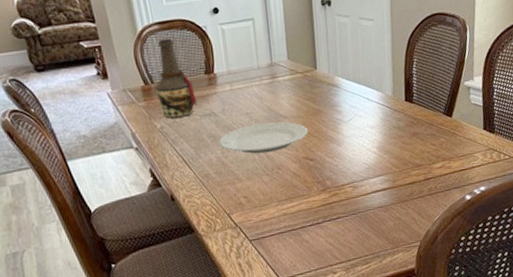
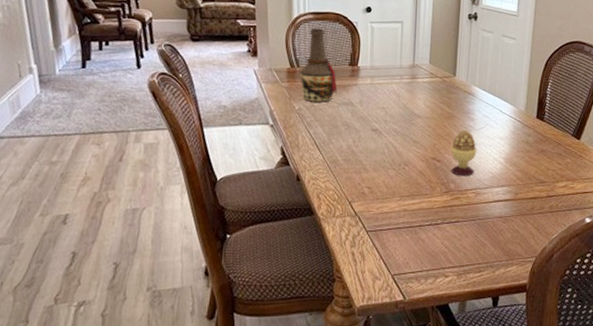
plate: present [219,121,309,154] -> none [352,119,440,148]
decorative egg: none [321,123,349,172] -> present [450,129,477,177]

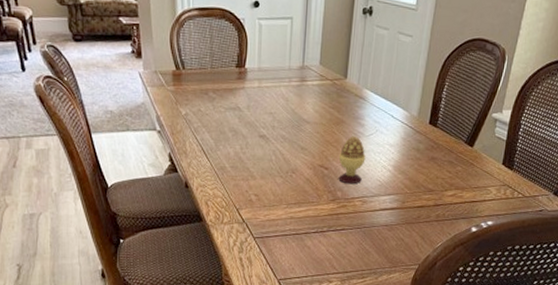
bottle: present [299,27,338,103] -> none [184,25,224,107]

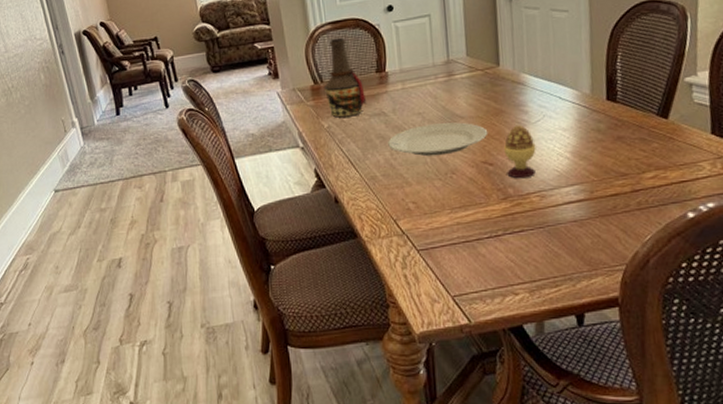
bottle: none [184,25,224,107] -> present [323,37,367,118]
plate: none [239,124,328,155] -> present [388,122,488,157]

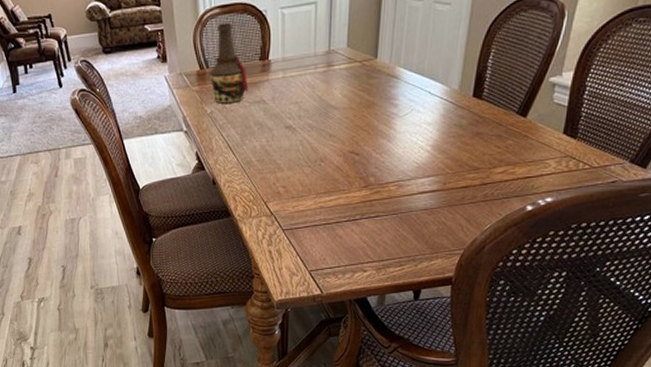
plate: present [388,122,488,157] -> none [265,113,359,145]
decorative egg: present [503,125,536,179] -> none [370,117,401,169]

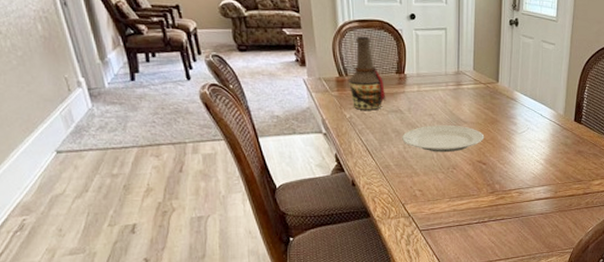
plate: none [265,113,359,145] -> present [402,125,485,153]

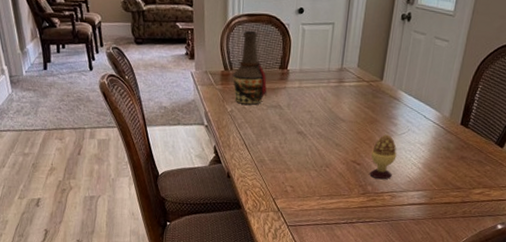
plate: present [402,125,485,153] -> none [279,122,362,151]
decorative egg: none [495,133,520,178] -> present [369,134,397,180]

